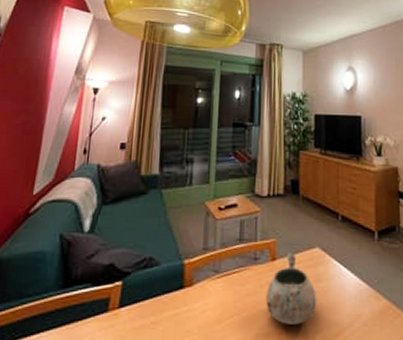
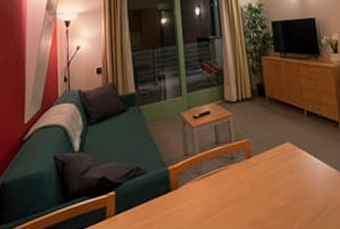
decorative bowl: present [265,253,317,325] -> none [245,149,293,214]

